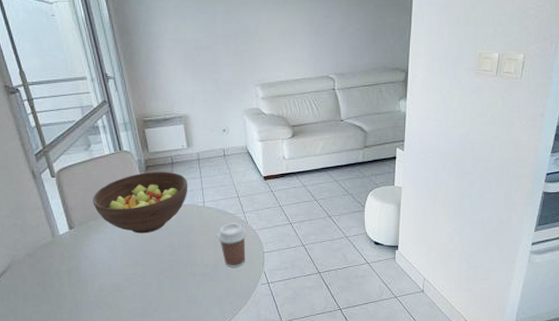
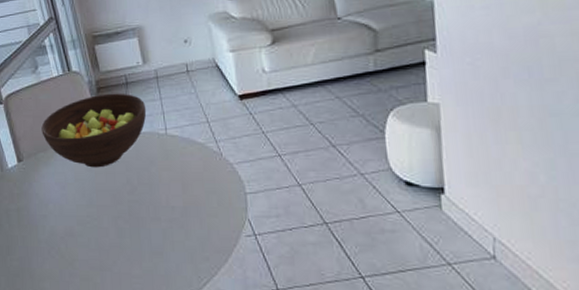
coffee cup: present [216,223,247,268] -> none [183,154,223,212]

